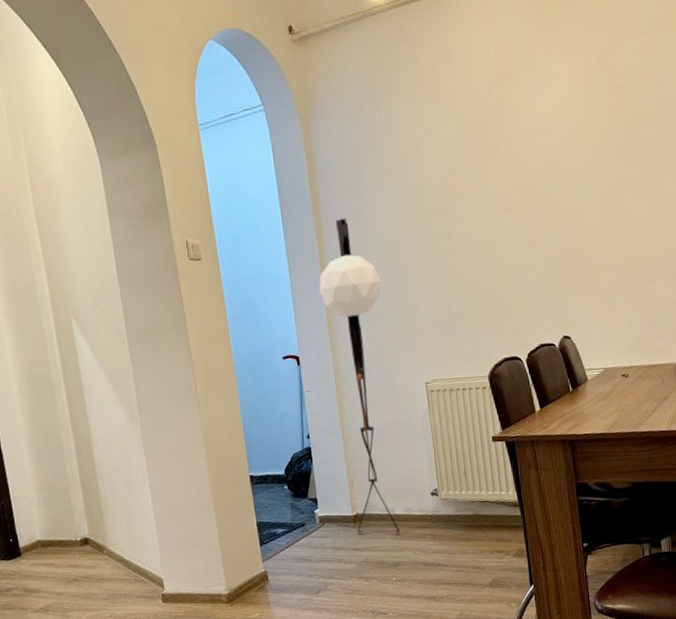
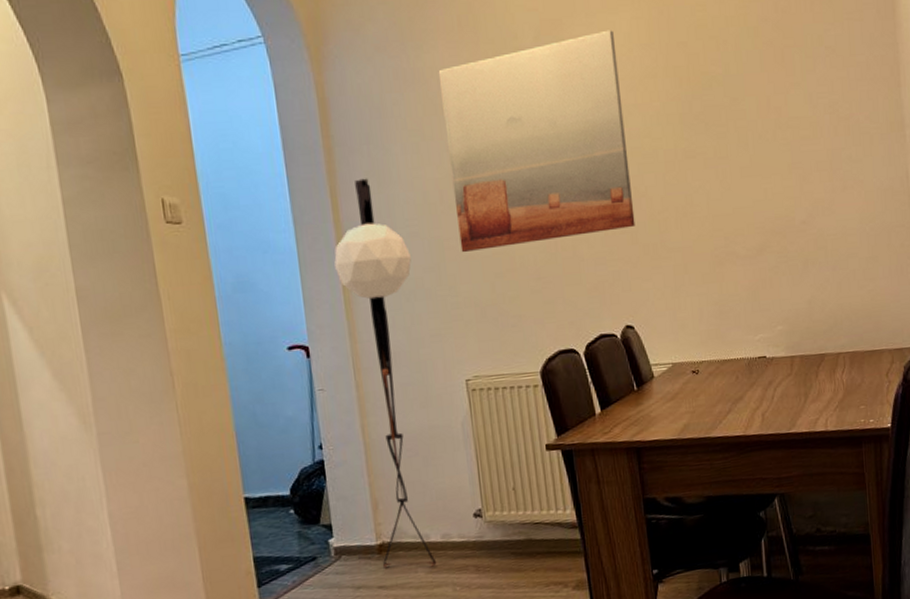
wall art: none [404,79,574,277] -> present [438,30,635,253]

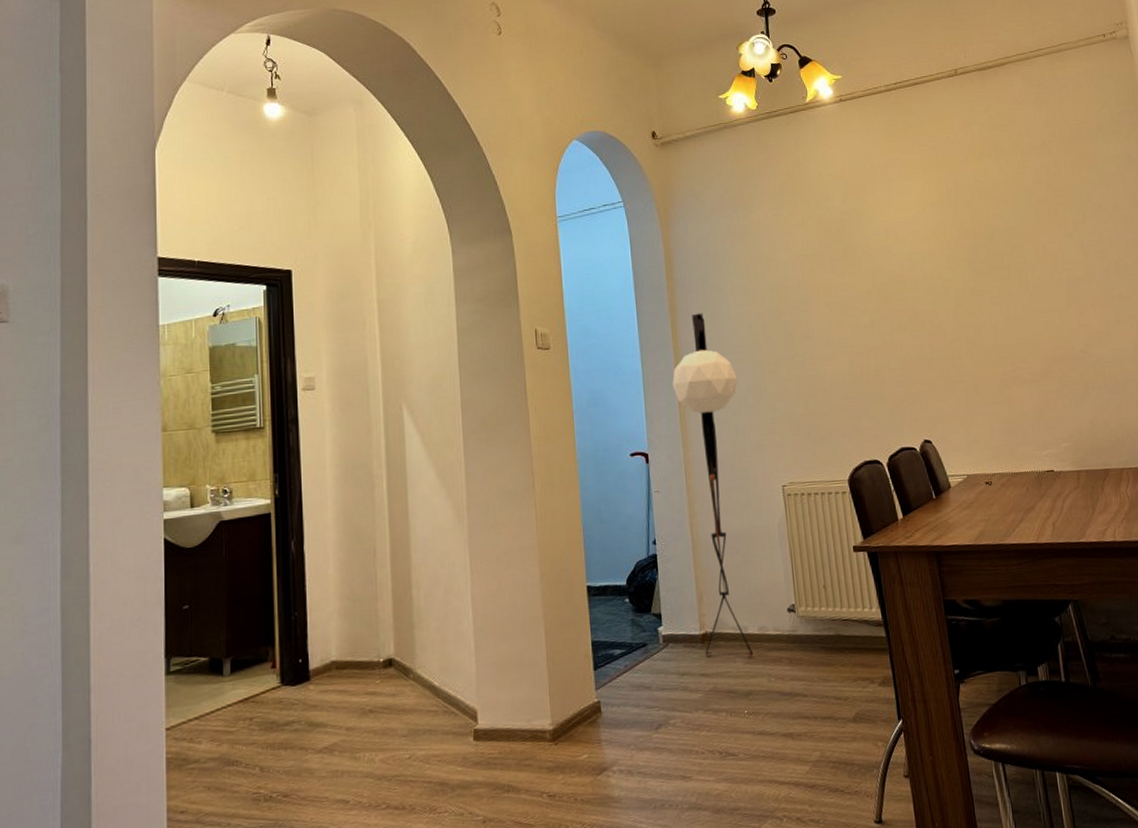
wall art: present [438,30,635,253] -> none [762,192,931,375]

